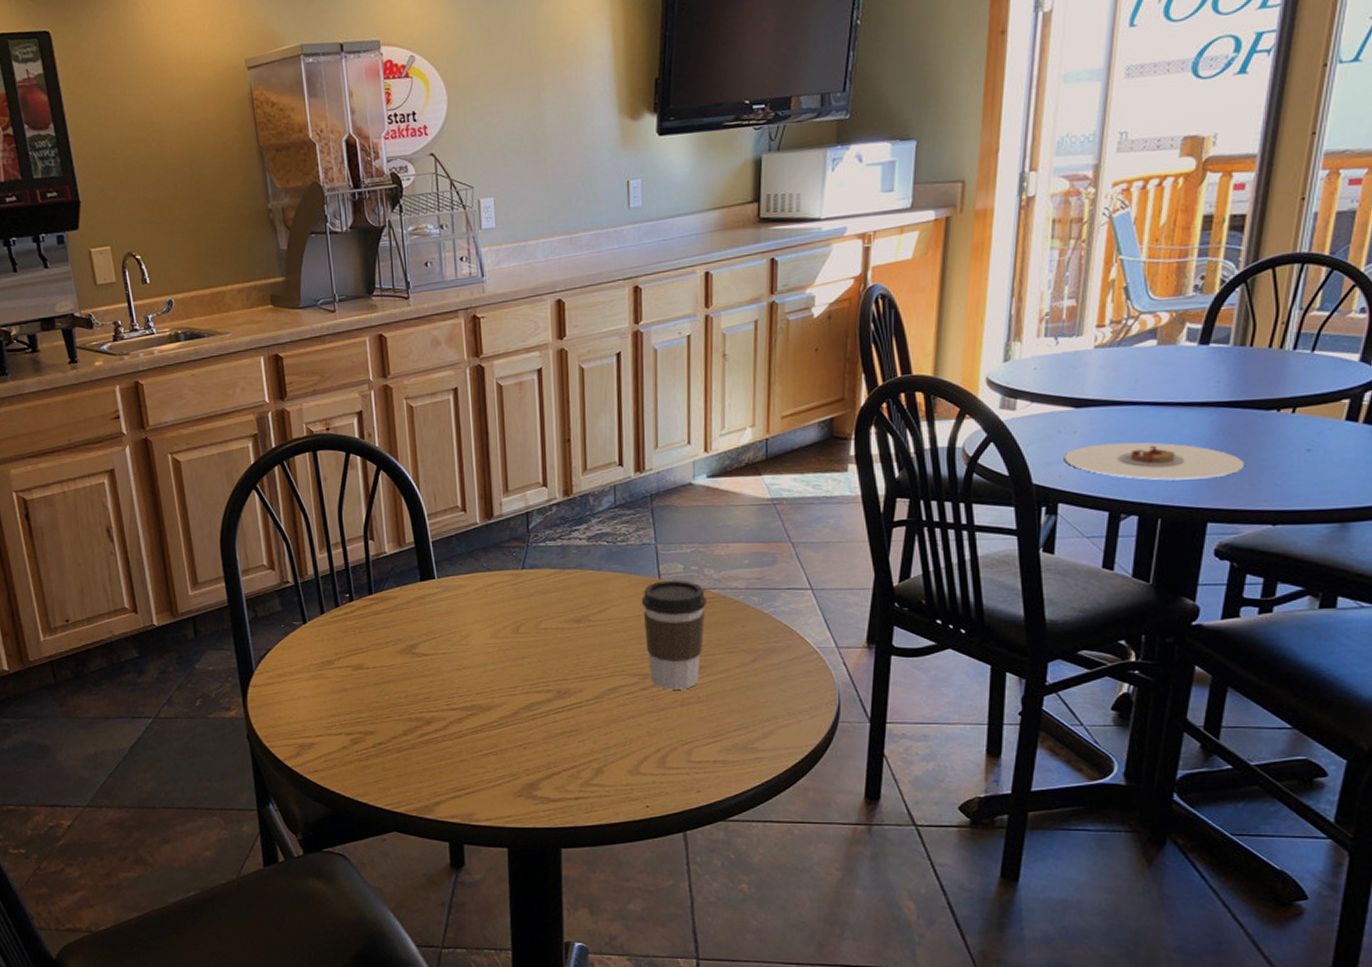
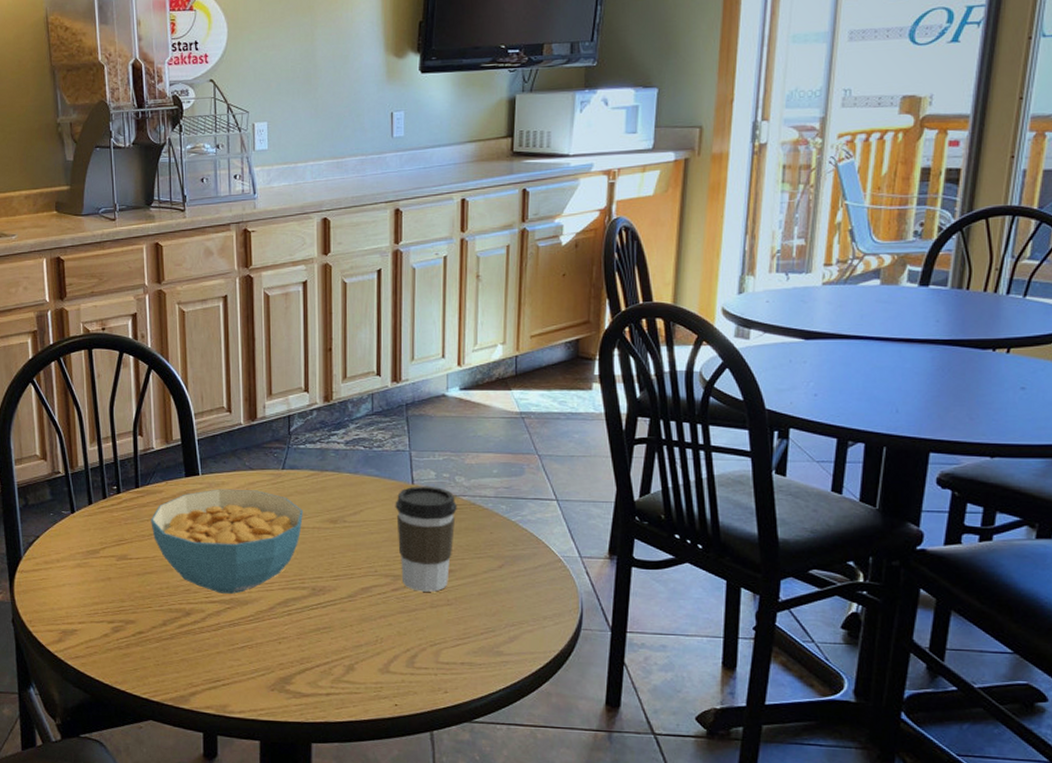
cereal bowl: none [386,591,545,700] -> present [151,489,303,594]
plate: present [1064,442,1244,480] -> none [794,373,963,411]

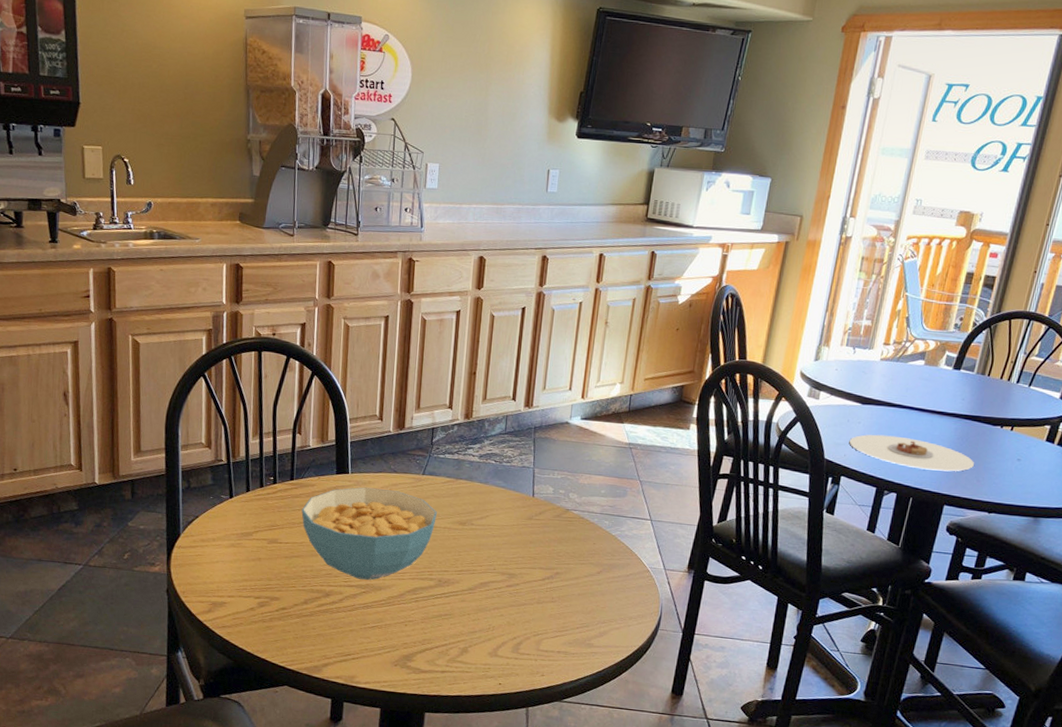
coffee cup: present [395,486,457,592] -> none [515,499,568,590]
plate: none [794,373,963,411] -> present [849,434,974,472]

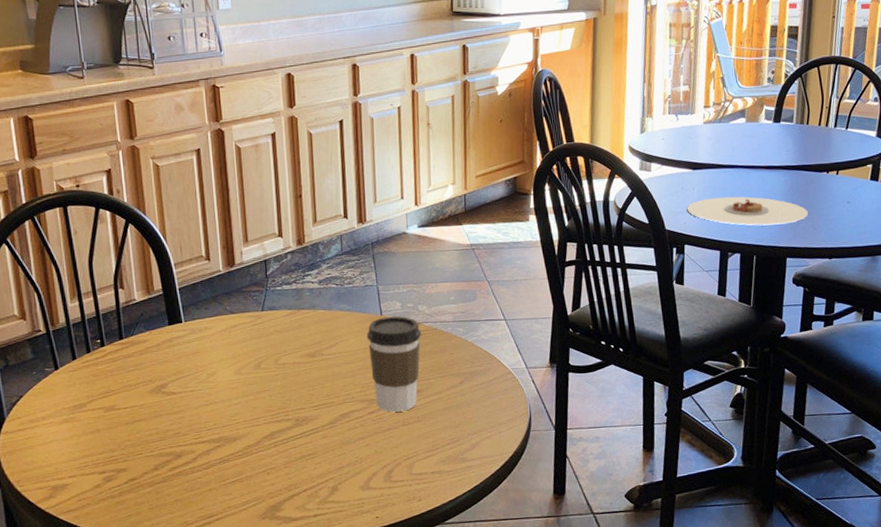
cereal bowl: present [301,487,437,580] -> none [136,332,284,434]
coffee cup: none [515,499,568,590] -> present [366,316,421,412]

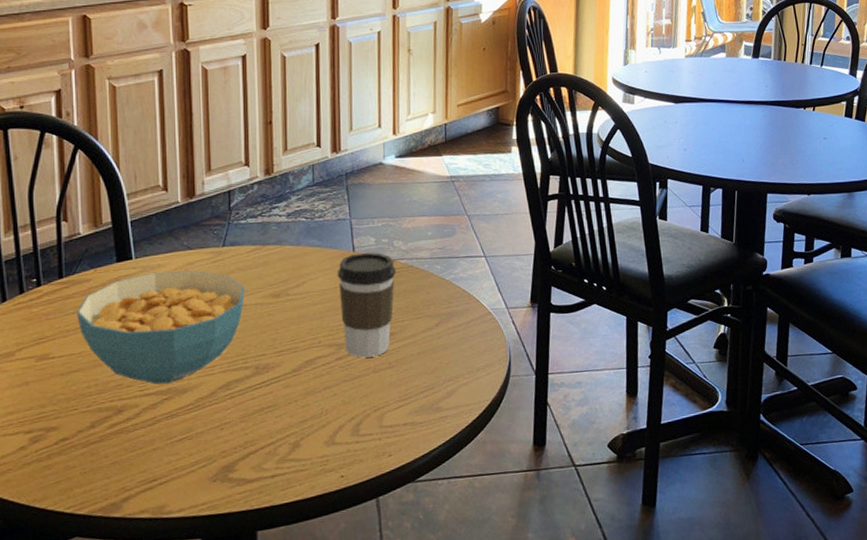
cereal bowl: none [136,332,284,434] -> present [77,270,245,385]
plate: present [686,196,808,226] -> none [669,130,787,161]

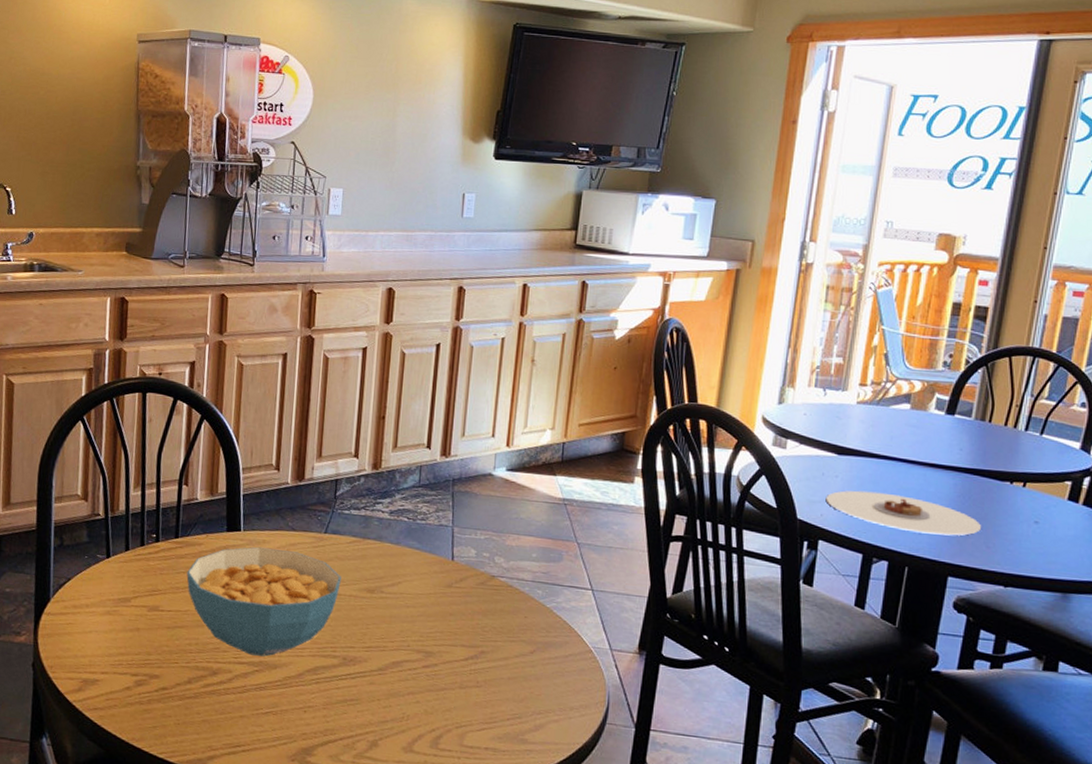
coffee cup: present [337,252,396,358] -> none [432,563,494,672]
plate: none [669,130,787,161] -> present [825,490,981,536]

